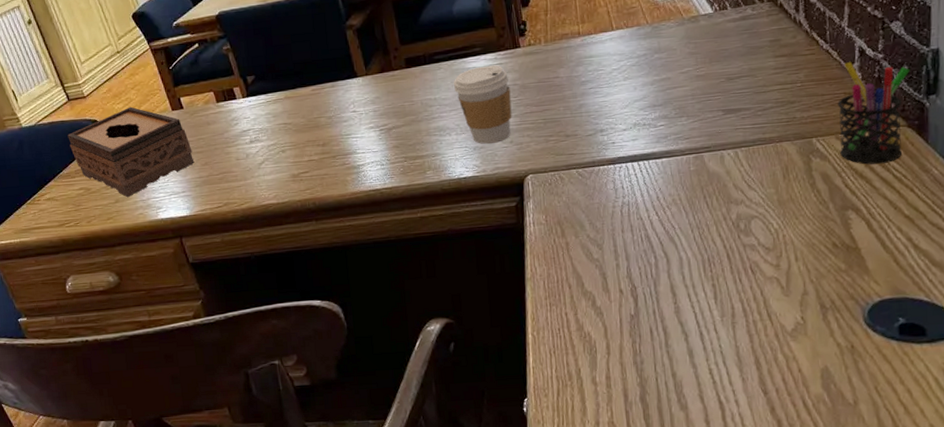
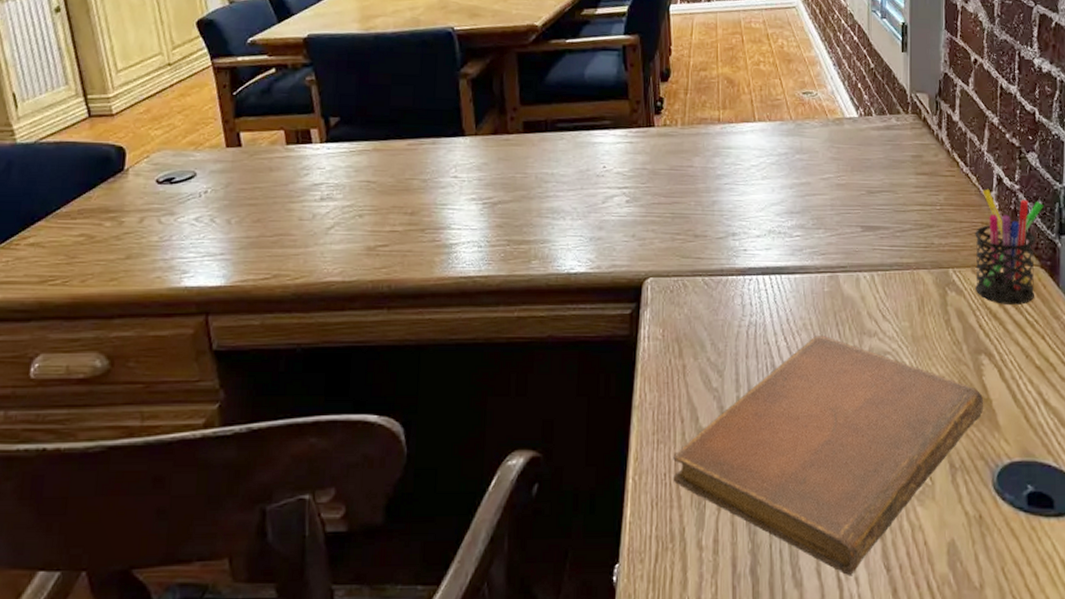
tissue box: present [67,106,195,197] -> none [77,135,244,253]
coffee cup: present [453,65,512,145] -> none [575,142,638,236]
notebook: none [565,208,853,399] -> present [673,336,984,575]

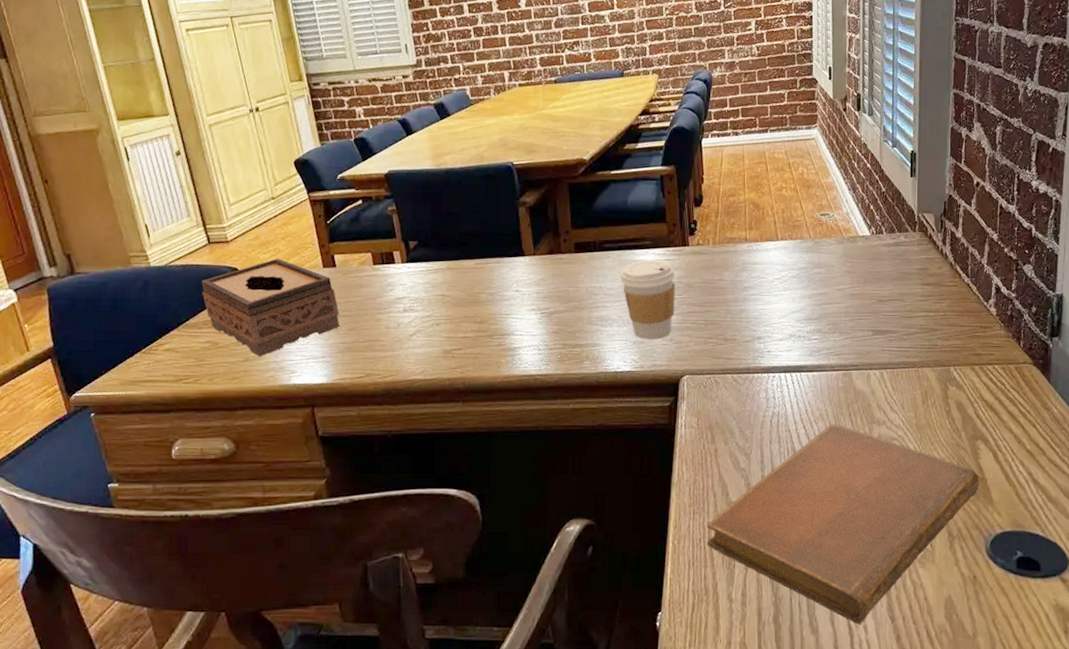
tissue box: none [77,135,244,253] -> present [201,258,340,356]
coffee cup: none [575,142,638,236] -> present [620,260,675,340]
pen holder: present [975,188,1044,306] -> none [974,297,1038,399]

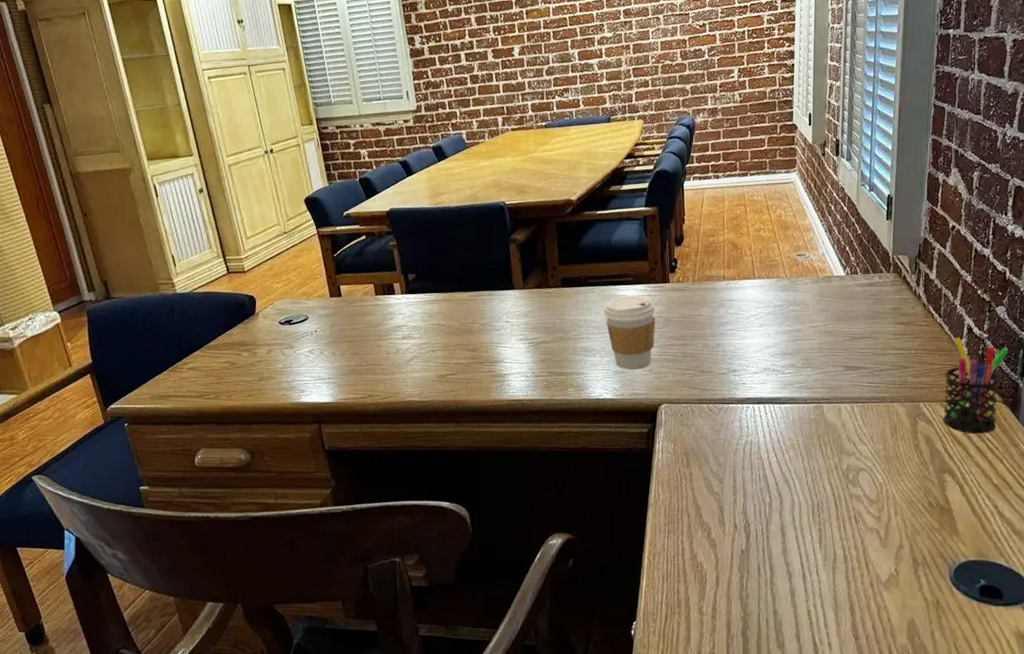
tissue box: present [201,258,340,356] -> none [221,287,345,376]
notebook: present [707,424,980,624] -> none [680,454,946,641]
pen holder: none [974,297,1038,399] -> present [943,336,1009,435]

